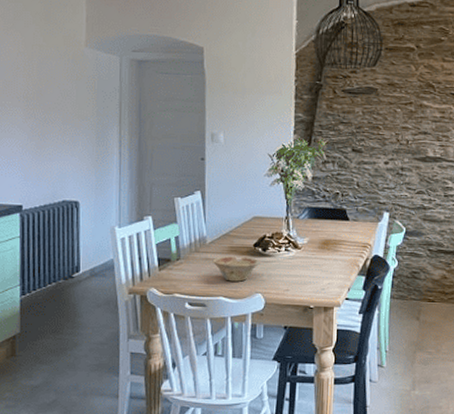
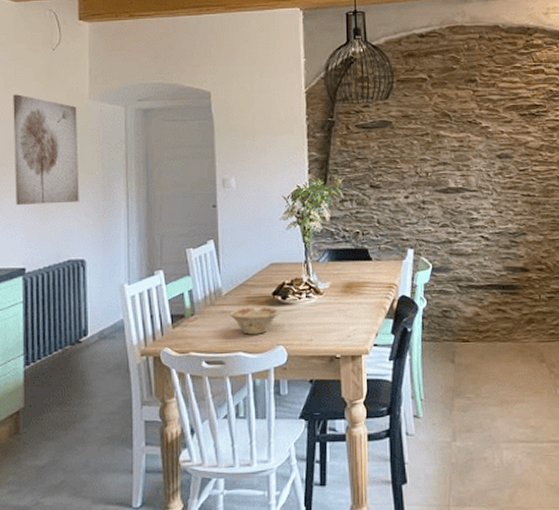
wall art: none [12,37,75,147] -> present [13,94,80,205]

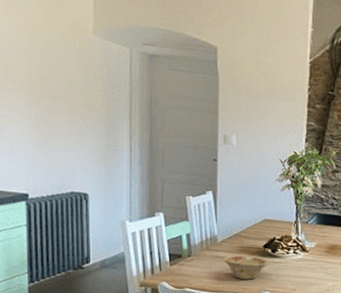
wall art: present [13,94,80,205] -> none [12,16,83,137]

